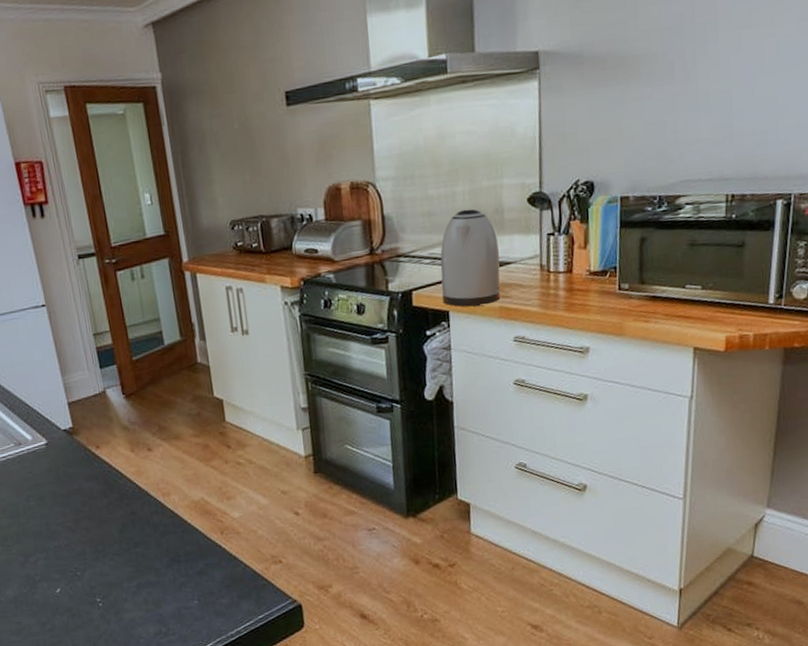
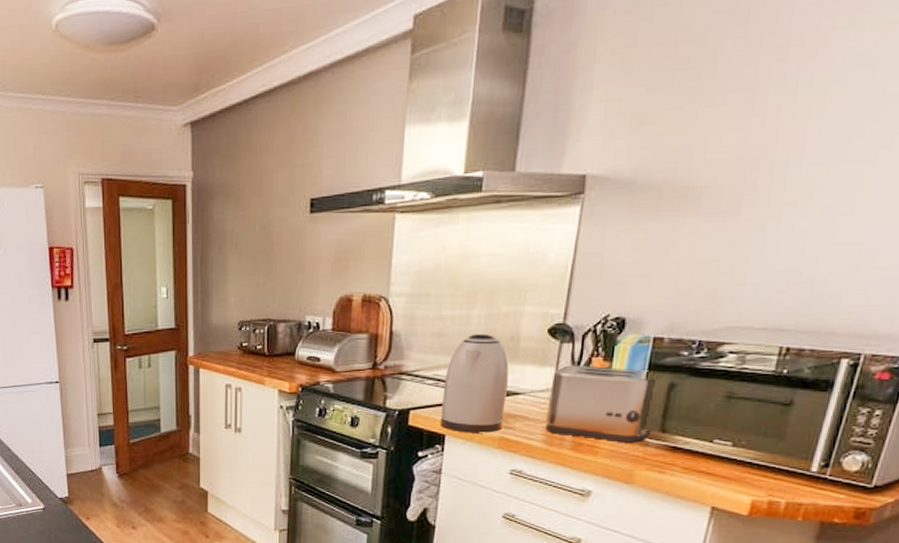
toaster: none [538,227,632,299] -> present [545,365,655,445]

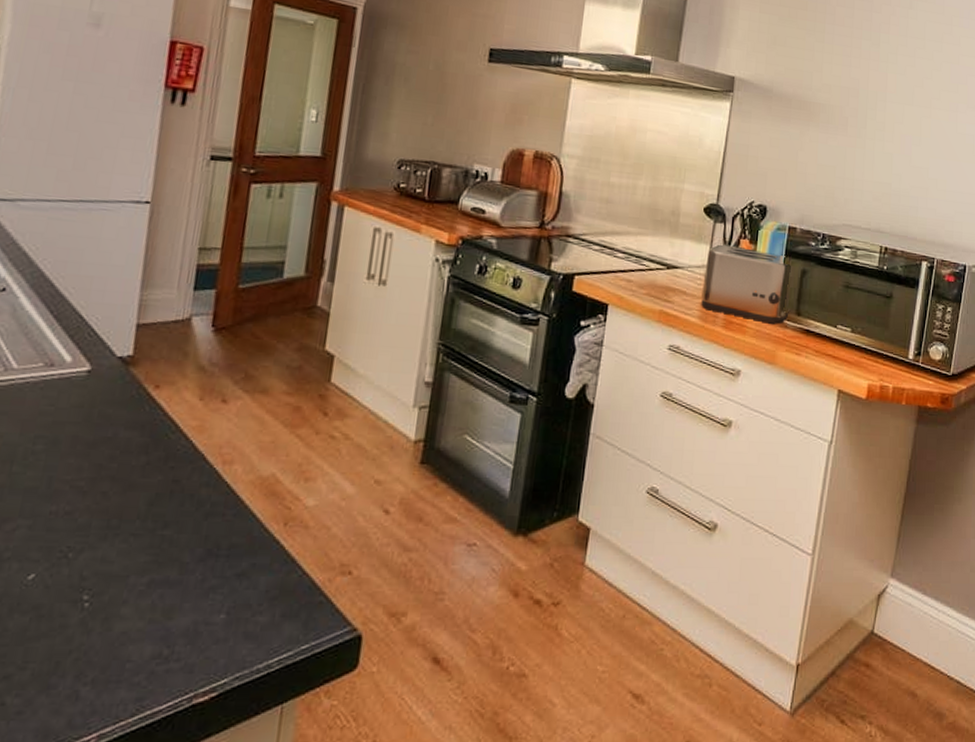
kettle: present [439,333,509,433] -> none [603,204,670,306]

